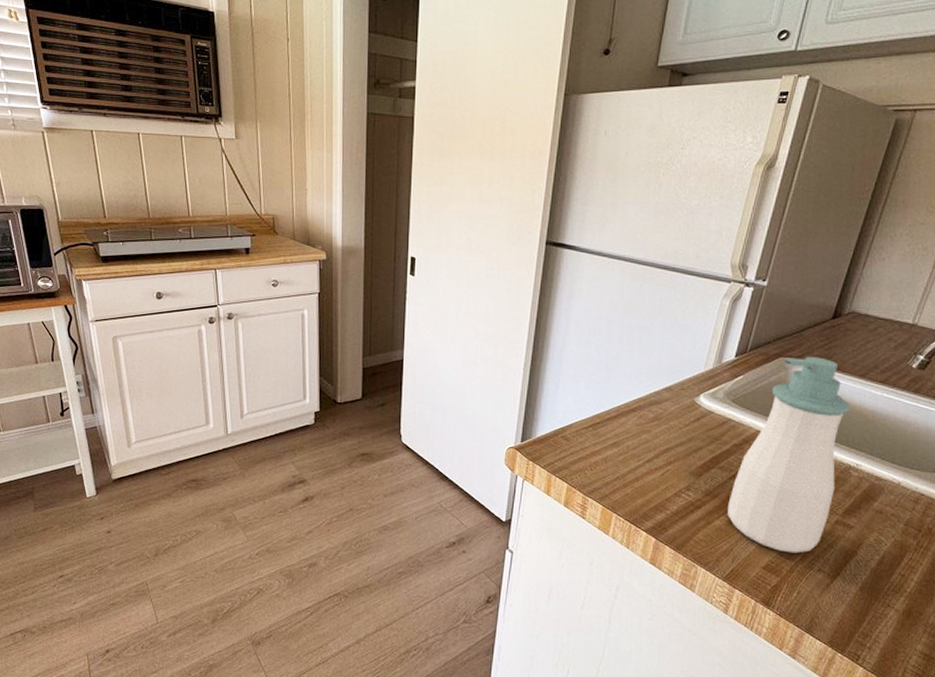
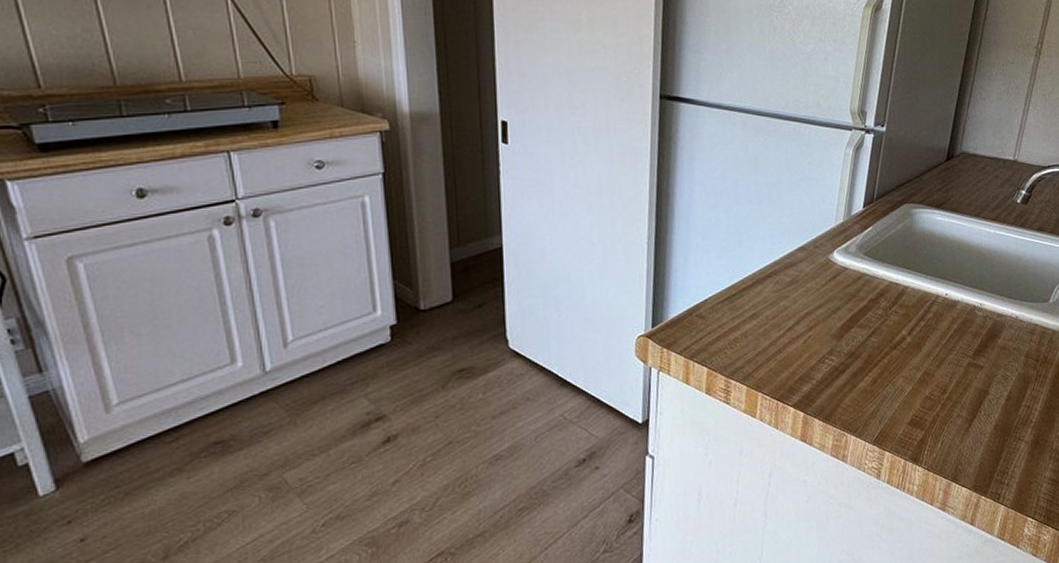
soap bottle: present [728,357,851,553] -> none [870,200,970,404]

